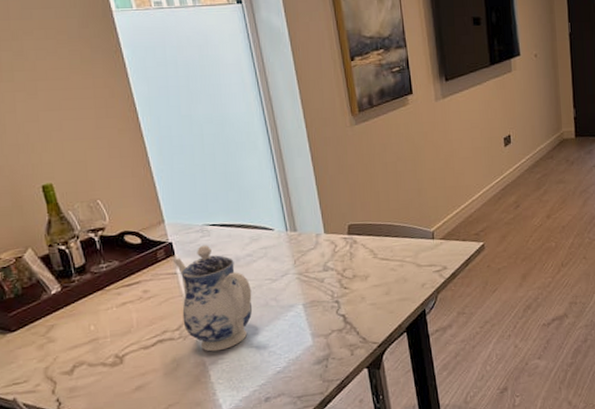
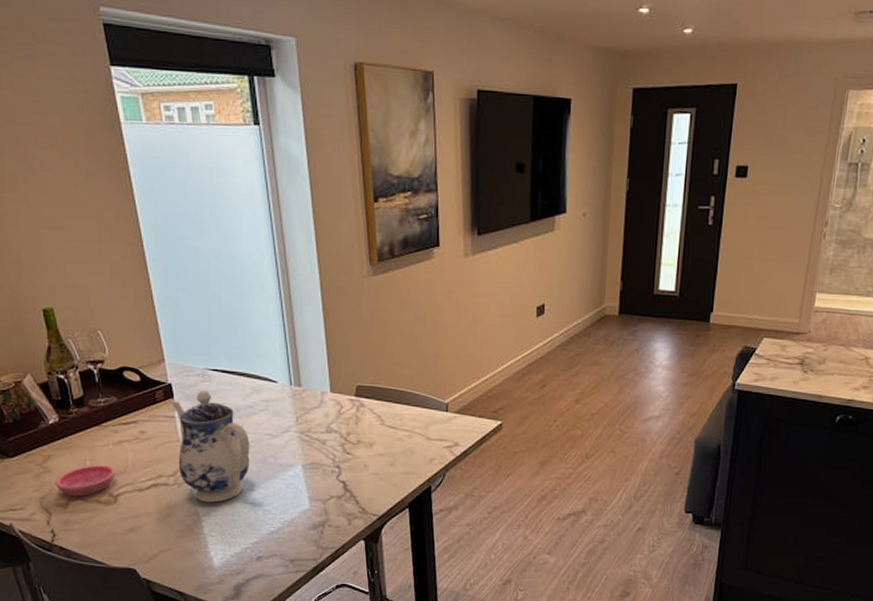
saucer: none [59,327,121,363] -> present [55,465,116,497]

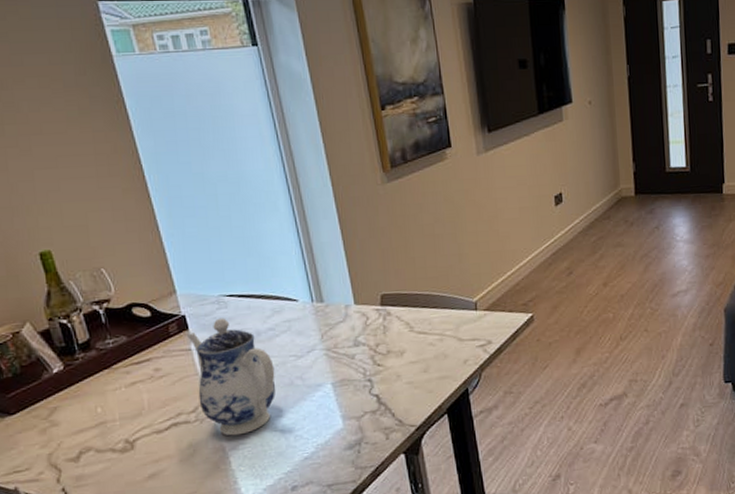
saucer: present [55,465,116,497] -> none [64,410,131,449]

